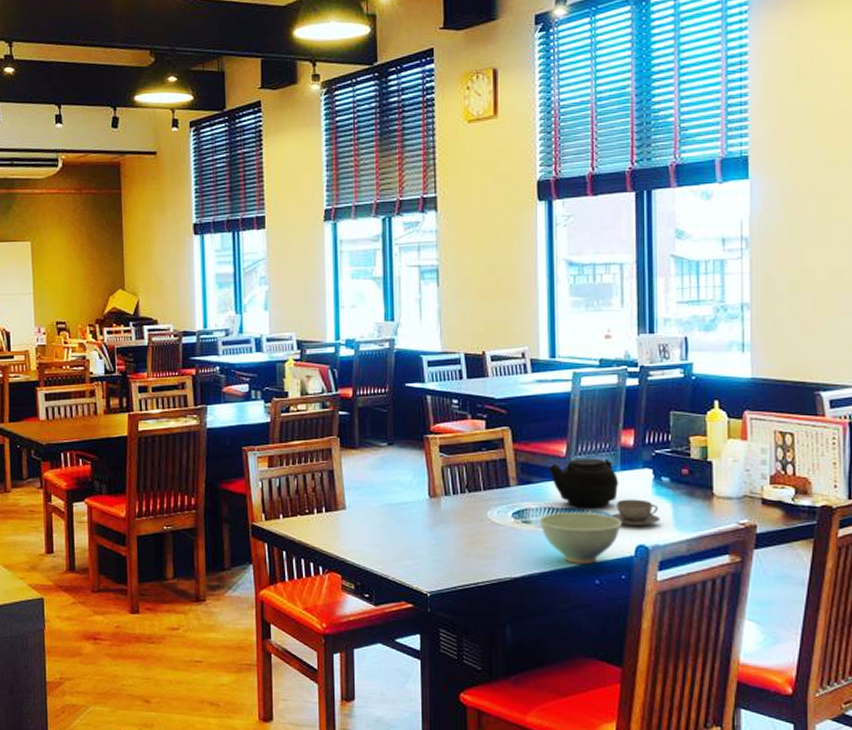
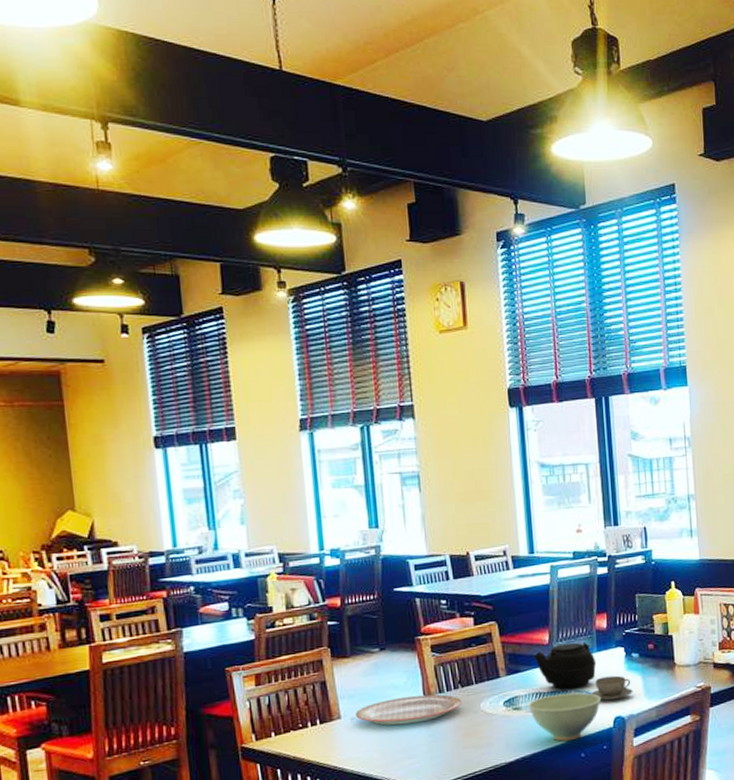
plate: none [360,496,467,524] -> present [356,694,461,726]

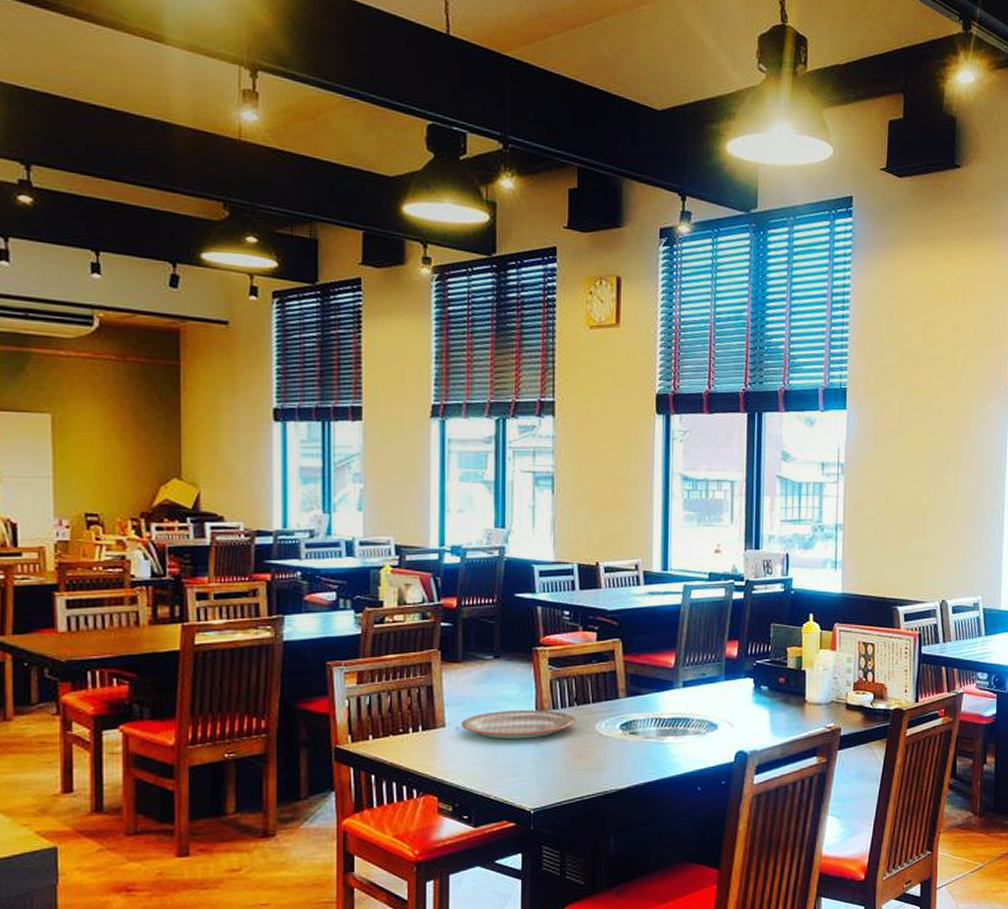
bowl: present [527,692,602,741] -> none [645,721,725,772]
teapot: present [532,641,597,690] -> none [655,668,723,718]
teacup: present [591,675,633,701] -> none [714,707,759,733]

